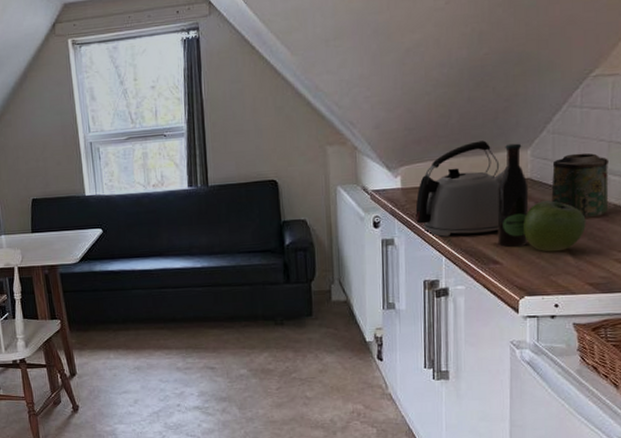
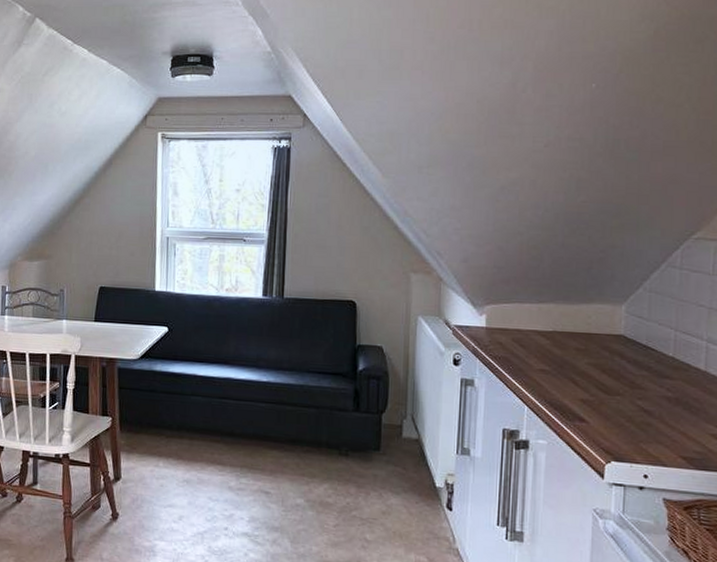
kettle: present [415,140,504,237] -> none [499,289,596,387]
bottle: present [497,143,529,247] -> none [585,296,621,406]
fruit: present [524,200,586,252] -> none [614,361,682,418]
canister: present [551,153,609,218] -> none [645,315,708,387]

